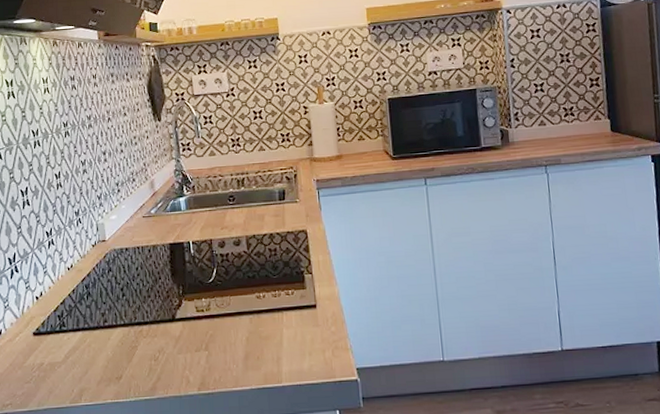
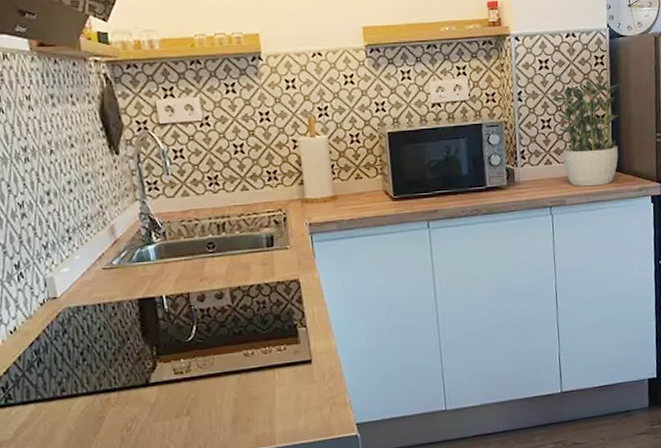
potted plant: none [544,42,617,147] -> present [552,75,623,187]

